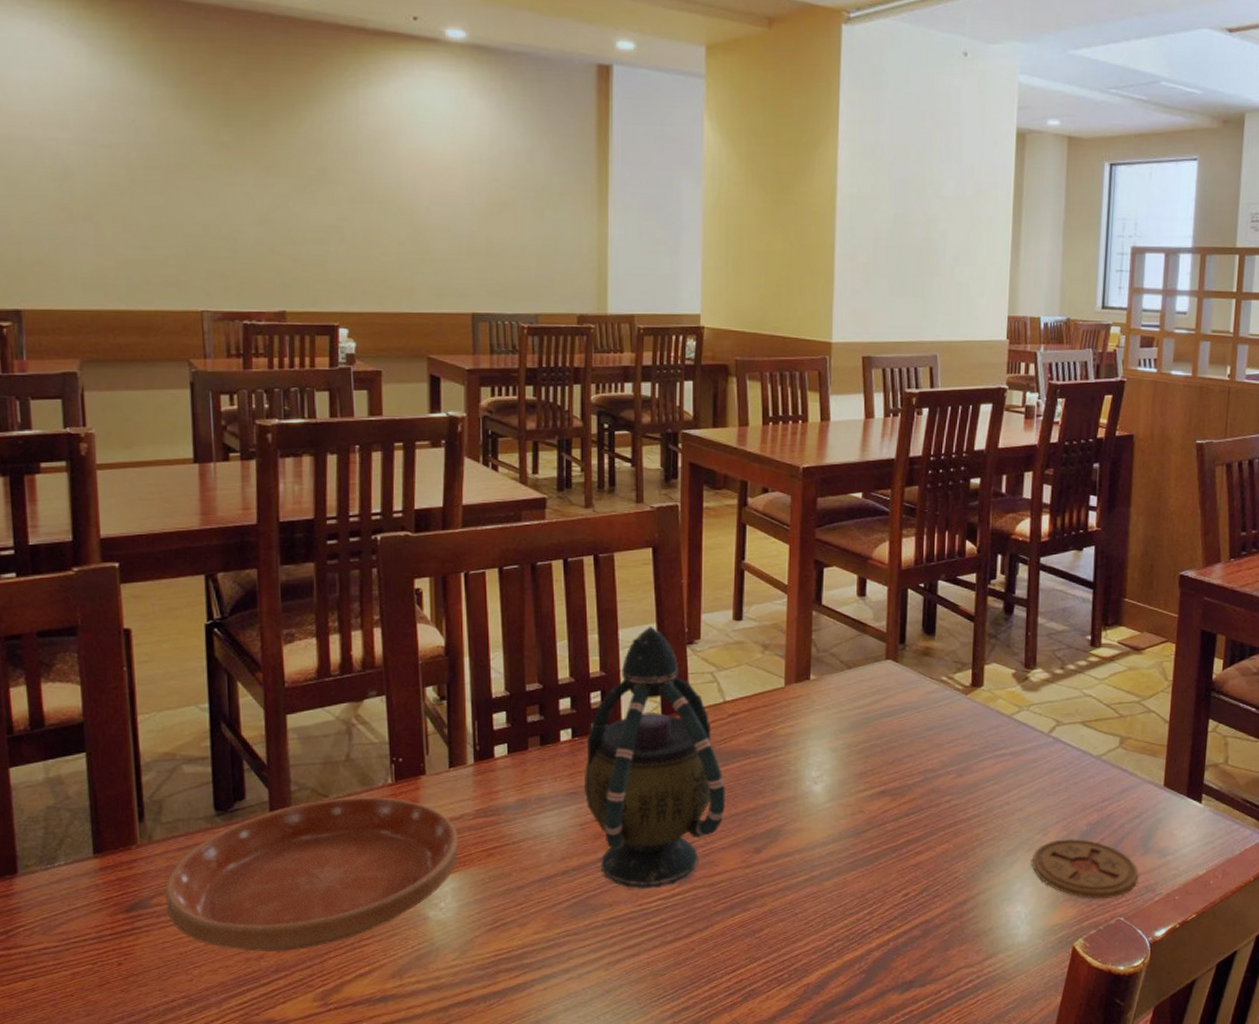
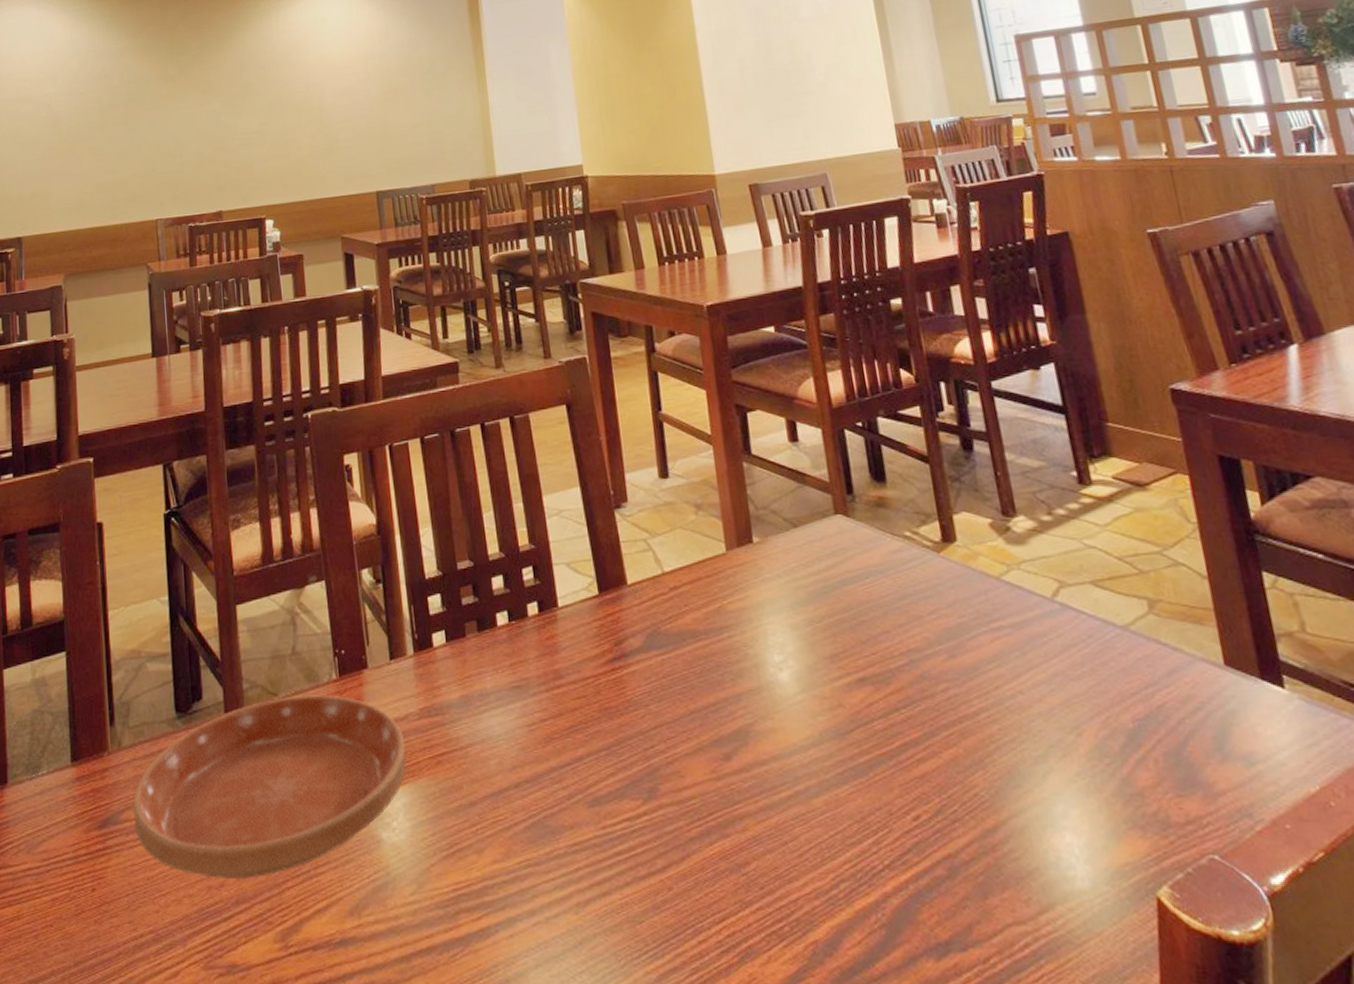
teapot: present [583,626,726,889] -> none [524,490,683,807]
coaster: present [1031,839,1139,899] -> none [1070,740,1225,828]

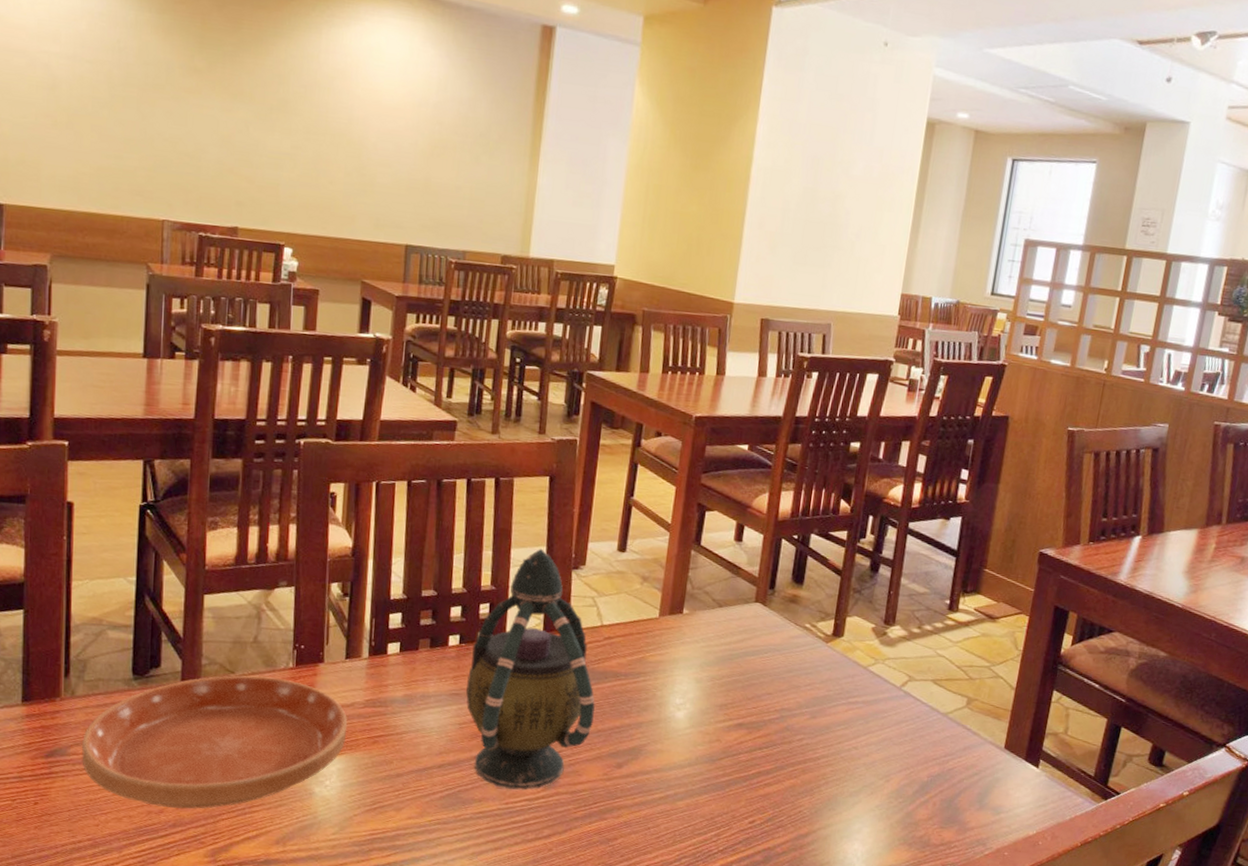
teapot: none [524,490,683,807] -> present [465,548,596,790]

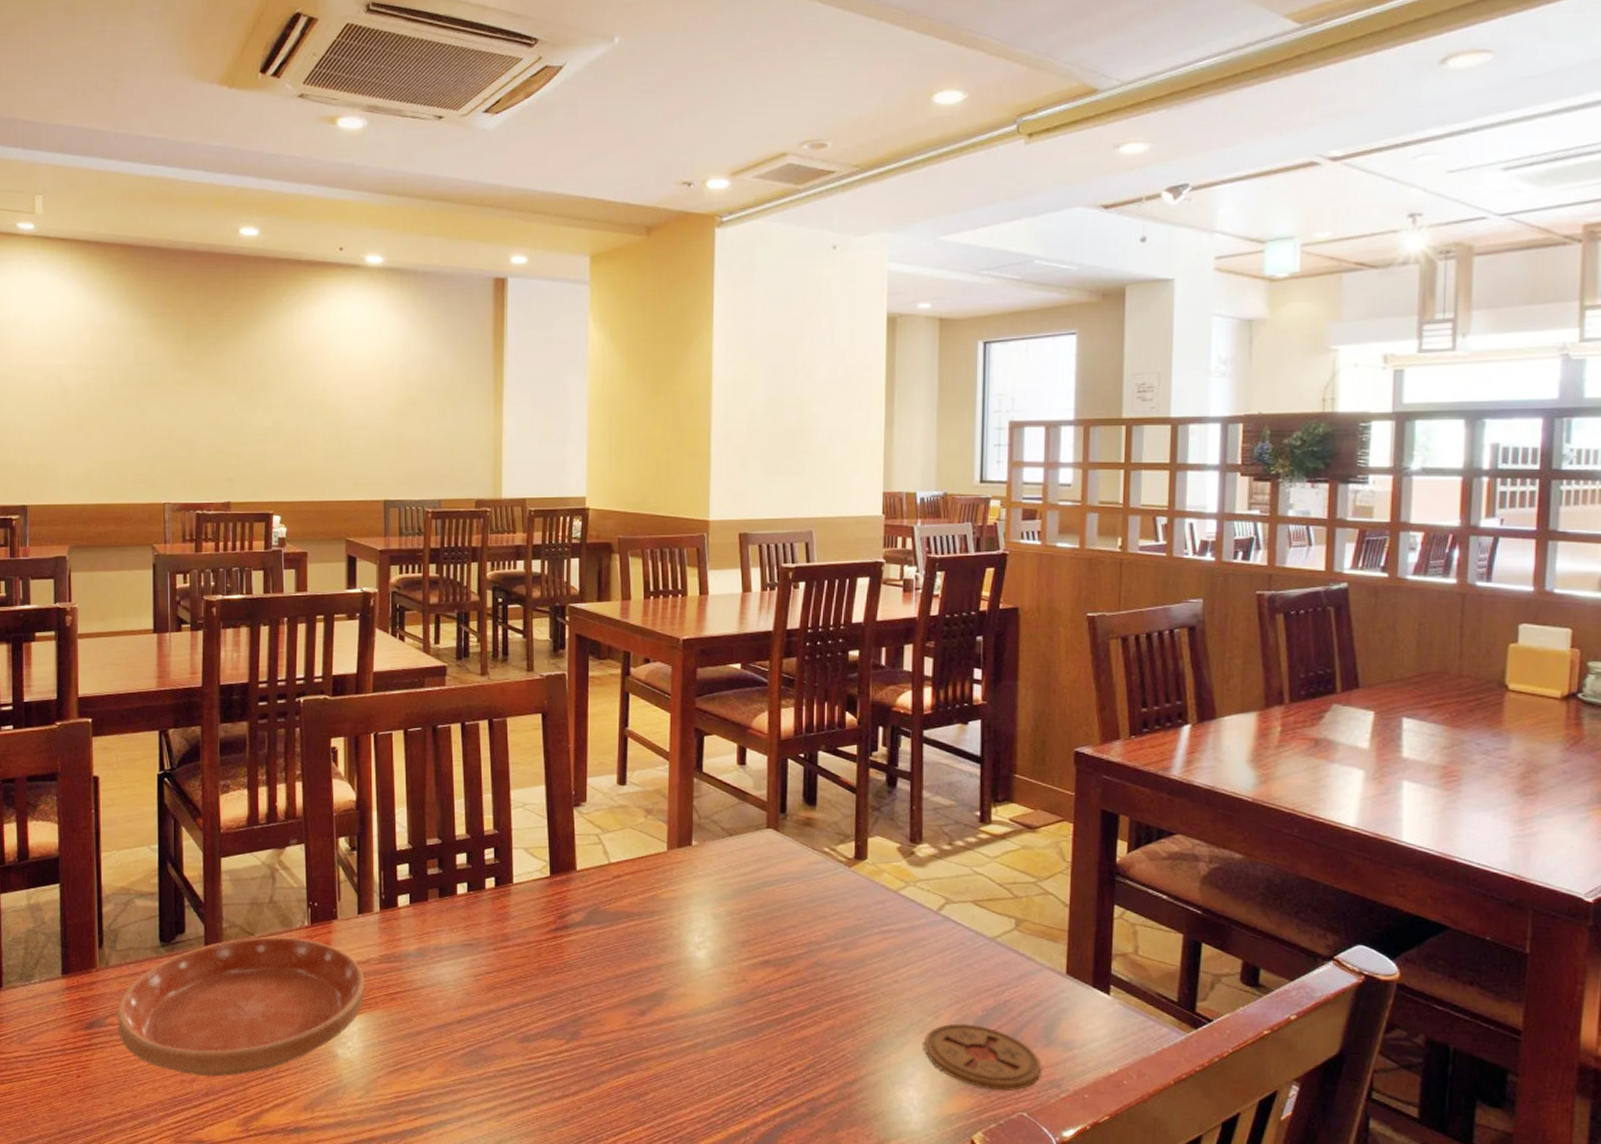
teapot: present [465,548,596,790] -> none [478,787,612,1044]
coaster: none [872,787,973,847] -> present [923,1023,1042,1091]

